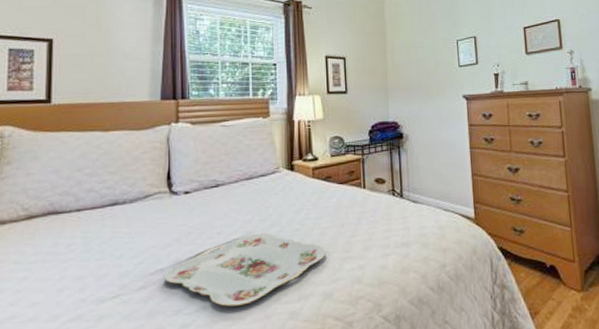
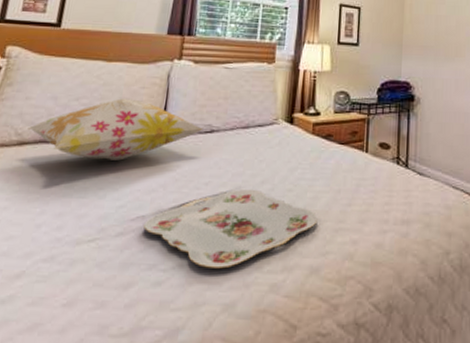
decorative pillow: none [34,164,208,224] -> present [27,98,202,161]

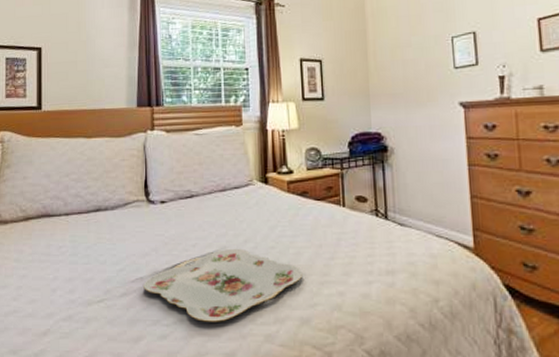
decorative pillow: present [27,98,202,161] -> none [30,171,183,229]

